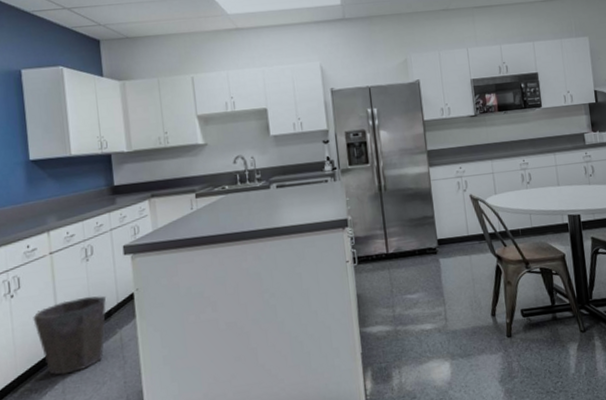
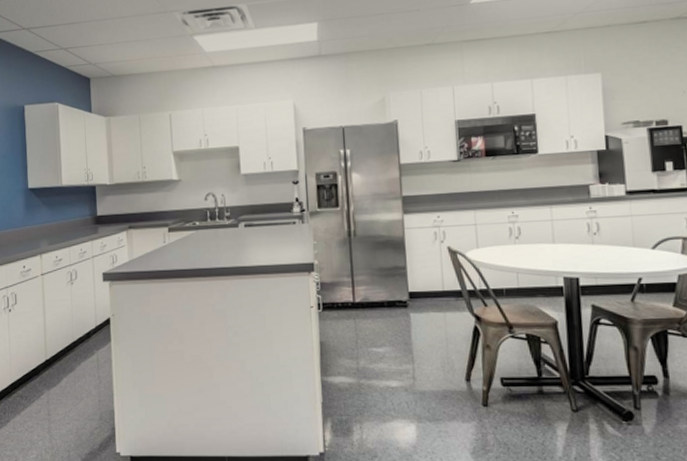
waste bin: present [33,295,107,375] -> none [26,317,87,386]

